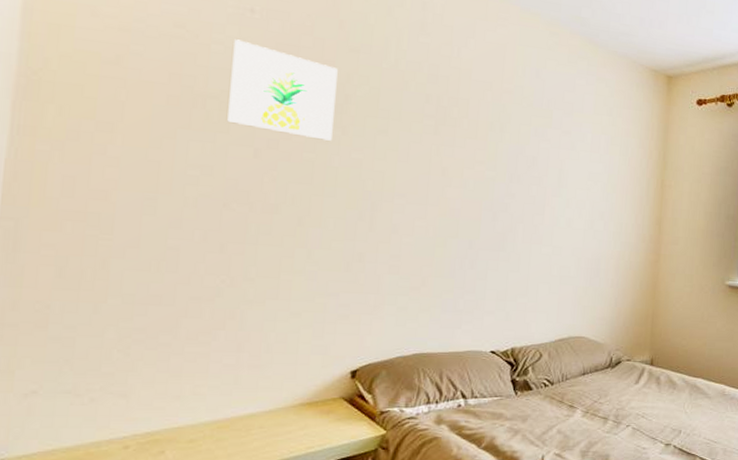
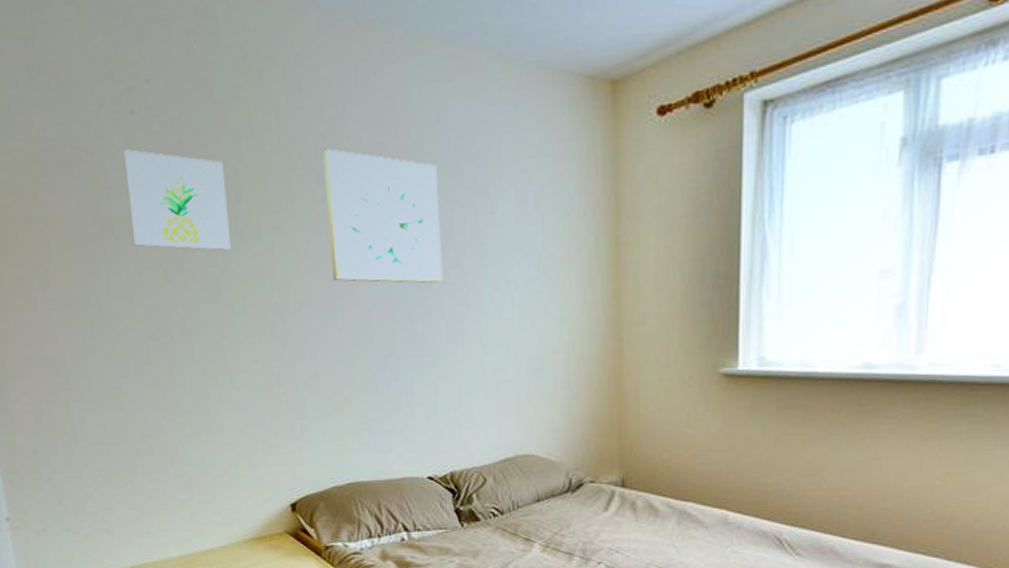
wall art: none [428,77,532,194] -> present [323,148,443,283]

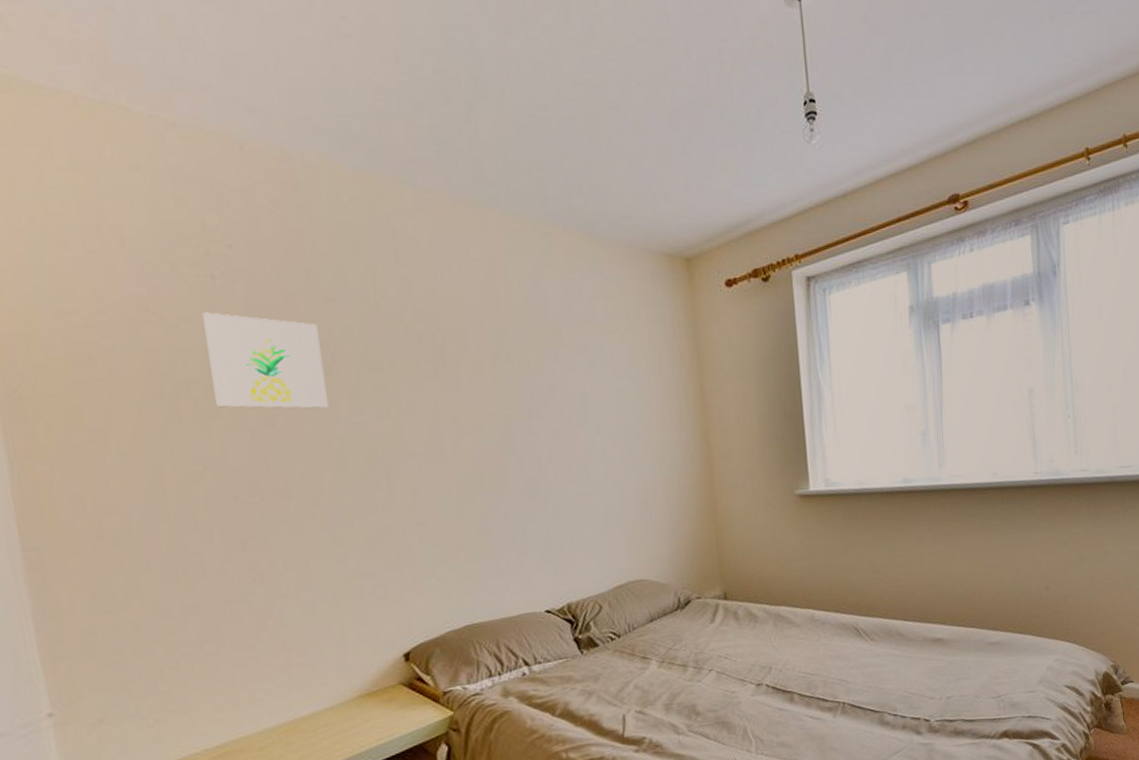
wall art: present [323,148,443,283] -> none [424,312,549,433]

